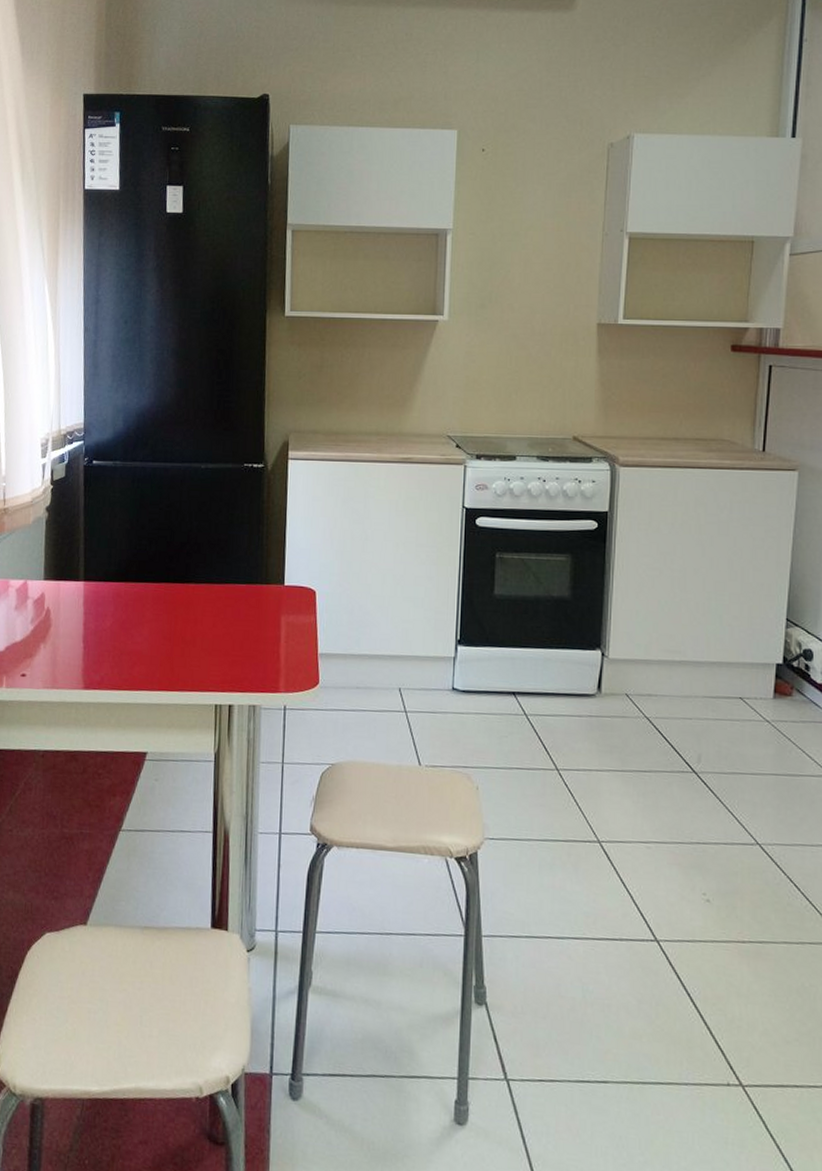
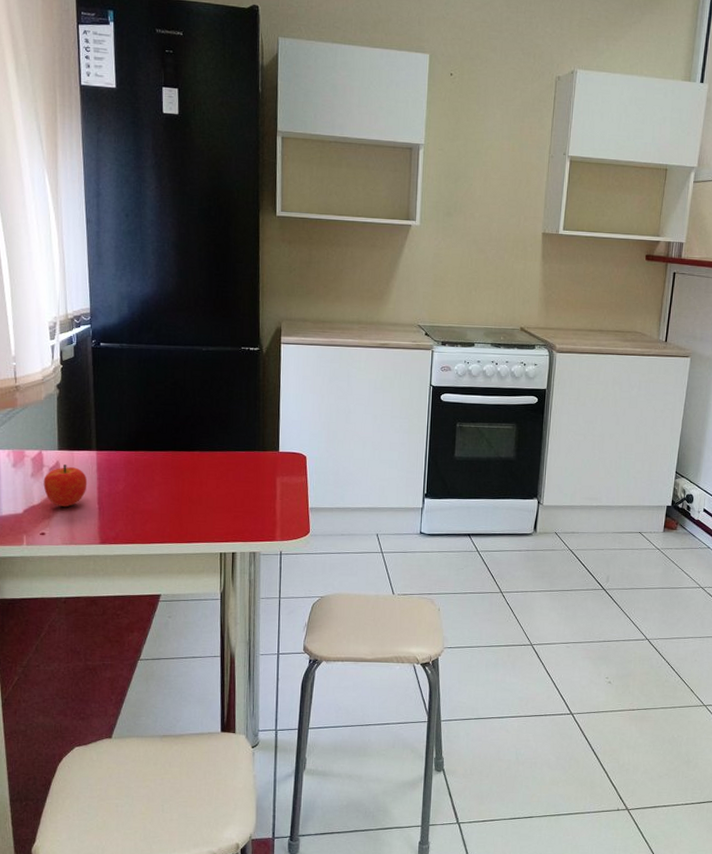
fruit: none [26,596,73,646] -> present [43,465,88,508]

